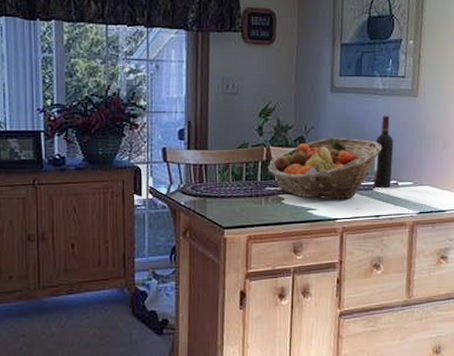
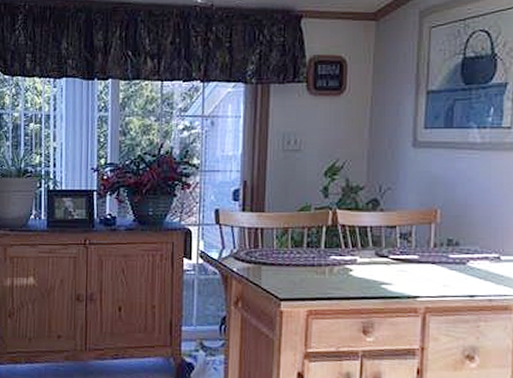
fruit basket: present [268,138,382,200] -> none [333,201,479,274]
wine bottle: present [373,116,393,187] -> none [467,175,495,262]

